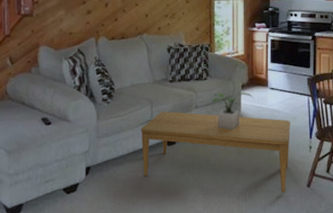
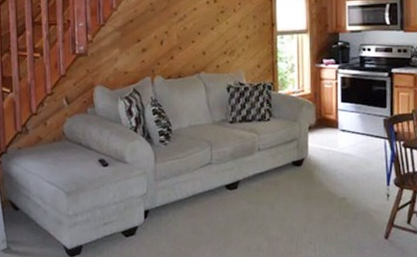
coffee table: present [140,111,291,193] -> none [200,154,365,245]
potted plant: present [212,91,253,131] -> none [276,133,321,176]

